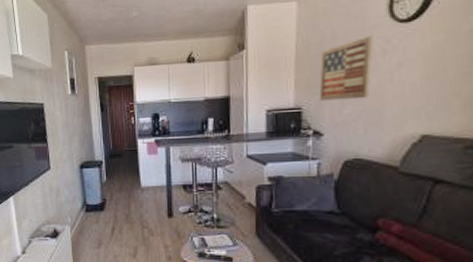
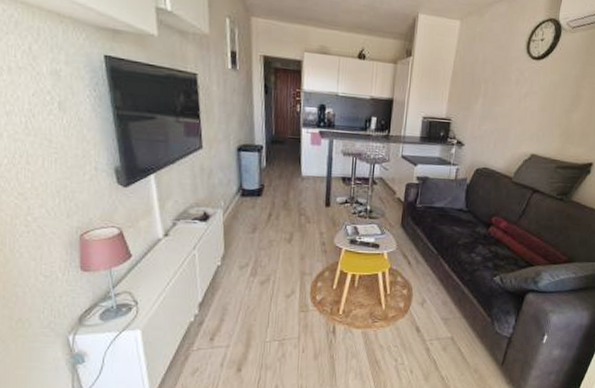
wall art: present [319,35,374,101] -> none [465,65,513,119]

